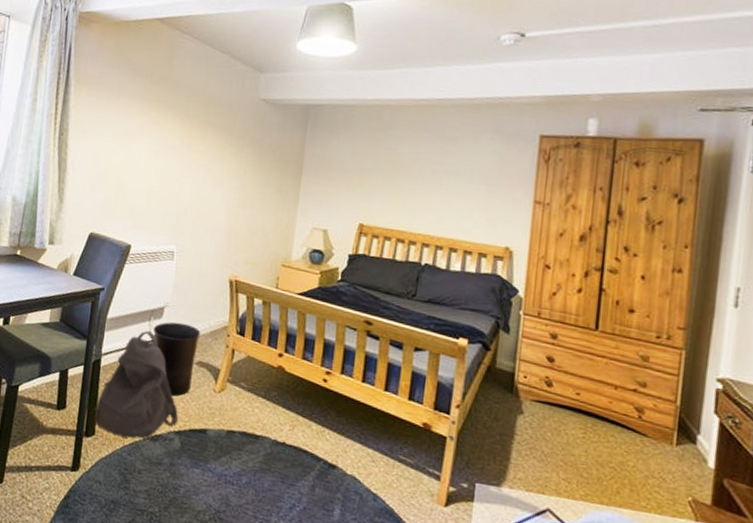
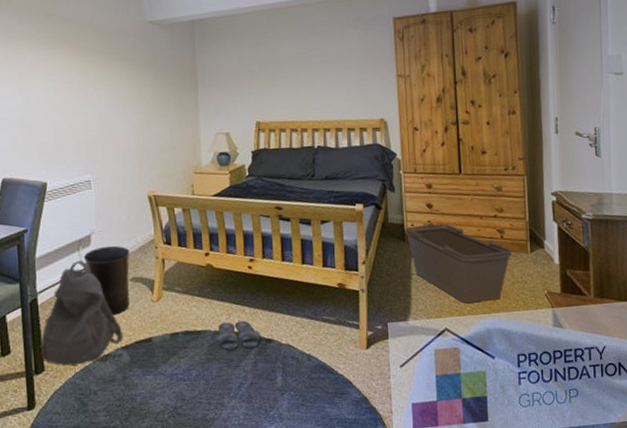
slippers: none [274,433,324,471] -> present [215,320,260,351]
bicycle basket: none [514,377,650,492] -> present [405,223,511,304]

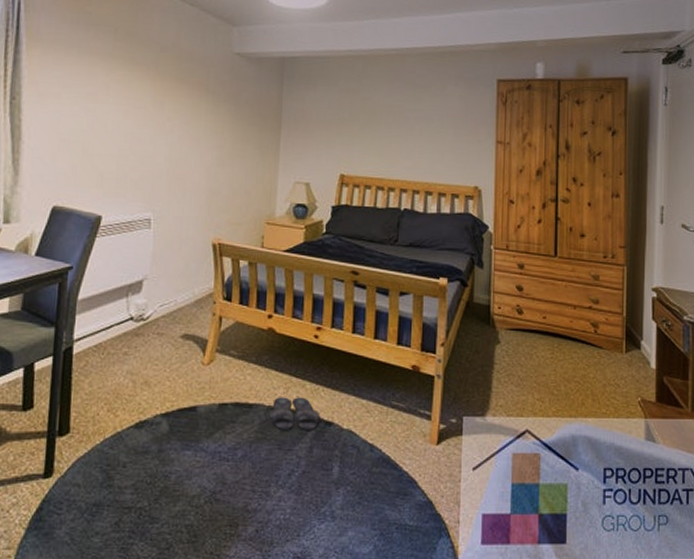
backpack: present [37,261,124,366] -> none [64,308,165,430]
waste bin: present [83,245,130,315] -> none [131,295,185,375]
bicycle basket: present [405,223,511,304] -> none [491,309,605,404]

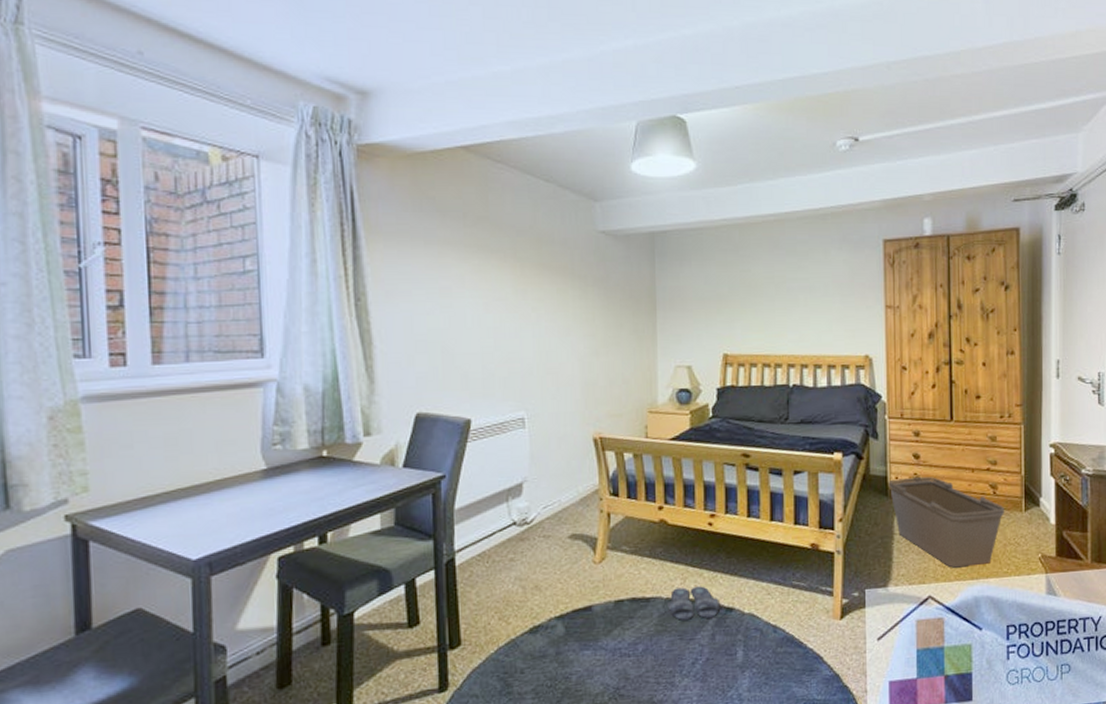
bicycle basket: none [491,309,605,404] -> present [888,477,1004,568]

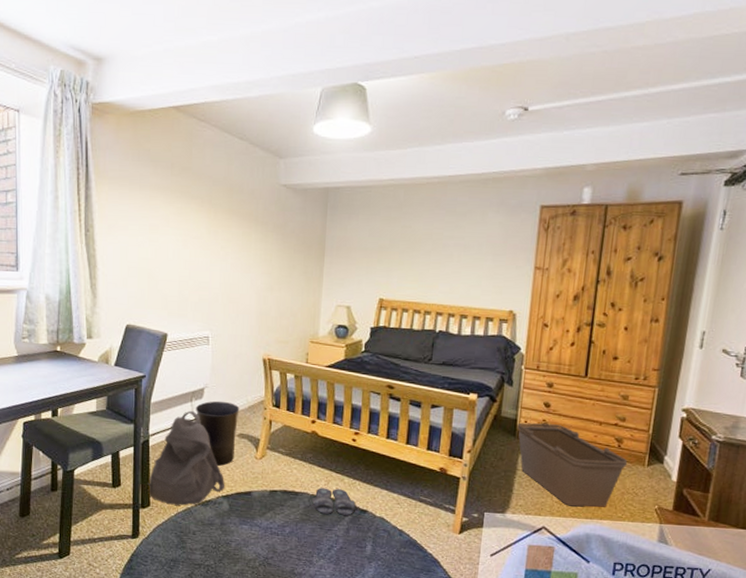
backpack: none [453,513,558,639] -> present [145,411,225,506]
waste bin: none [512,496,569,579] -> present [195,400,240,466]

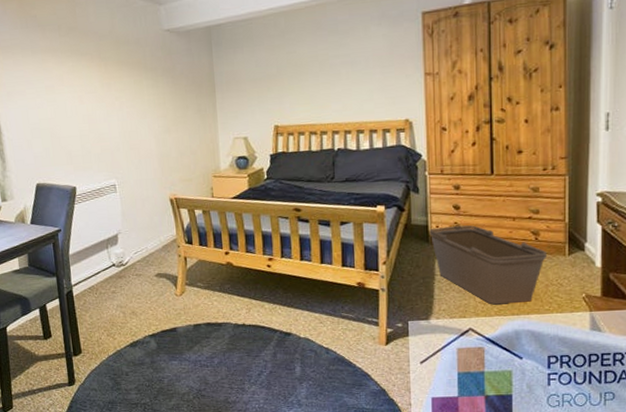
backpack: present [145,411,225,506] -> none [75,258,151,350]
waste bin: present [195,400,240,466] -> none [111,244,155,307]
slippers: present [312,488,356,516] -> none [236,315,279,342]

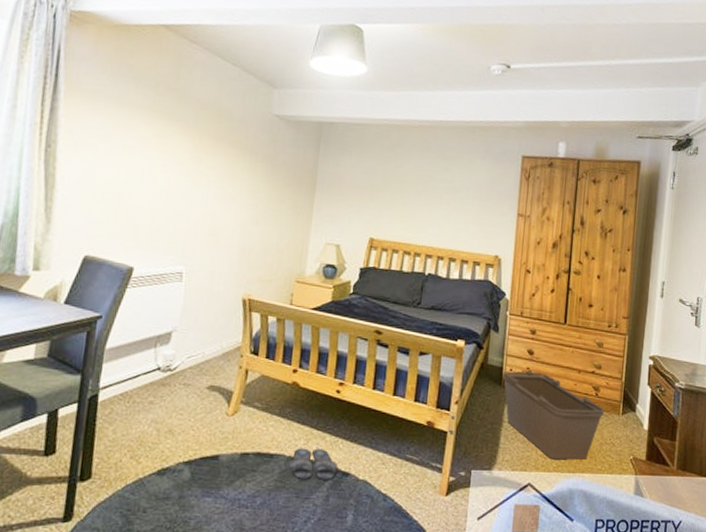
slippers: none [236,315,279,342] -> present [289,448,337,481]

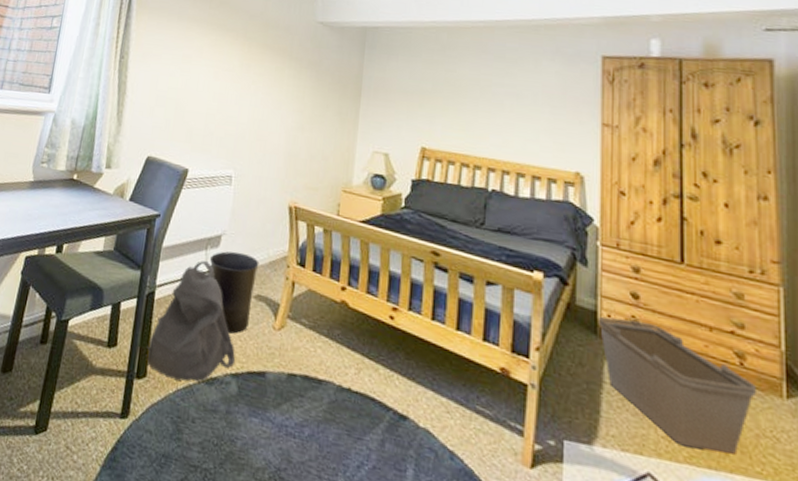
backpack: none [86,359,188,476] -> present [143,261,236,382]
waste bin: none [159,346,212,425] -> present [209,251,260,334]
slippers: present [289,448,337,481] -> none [339,377,393,422]

